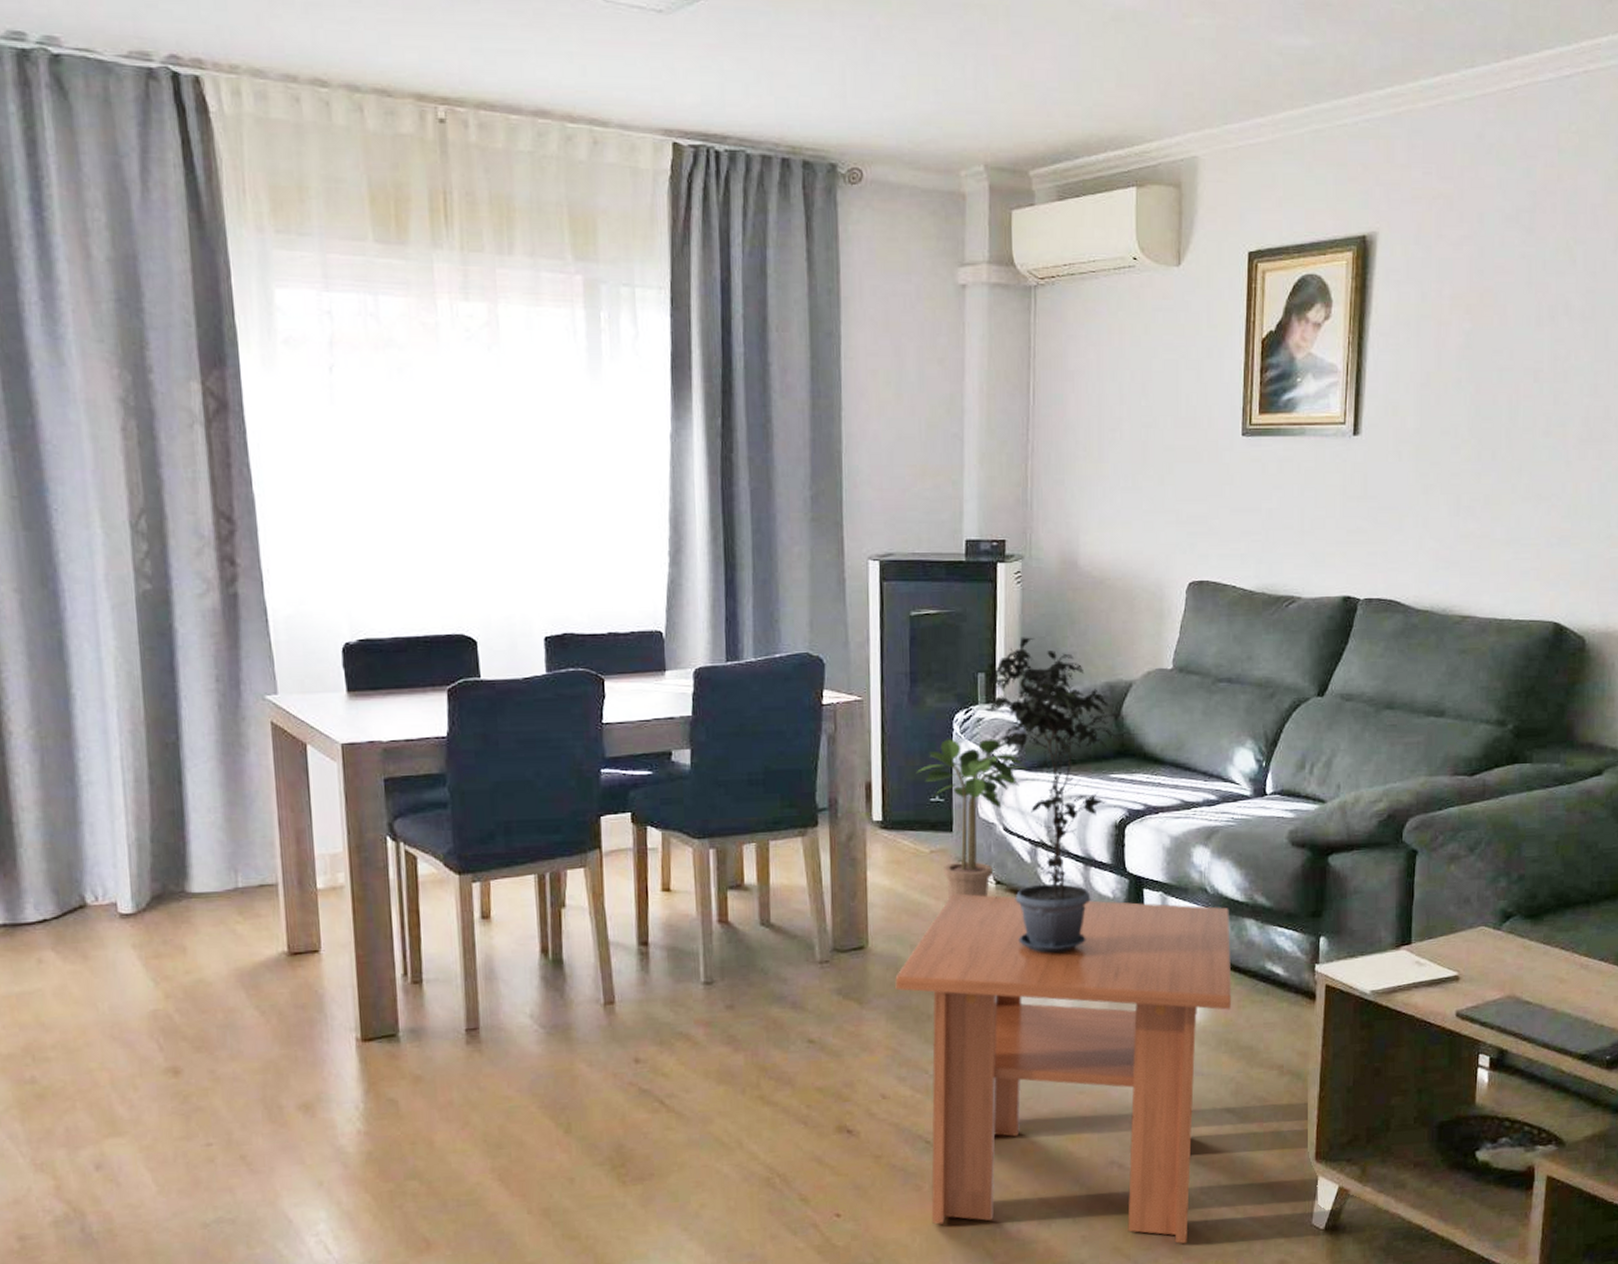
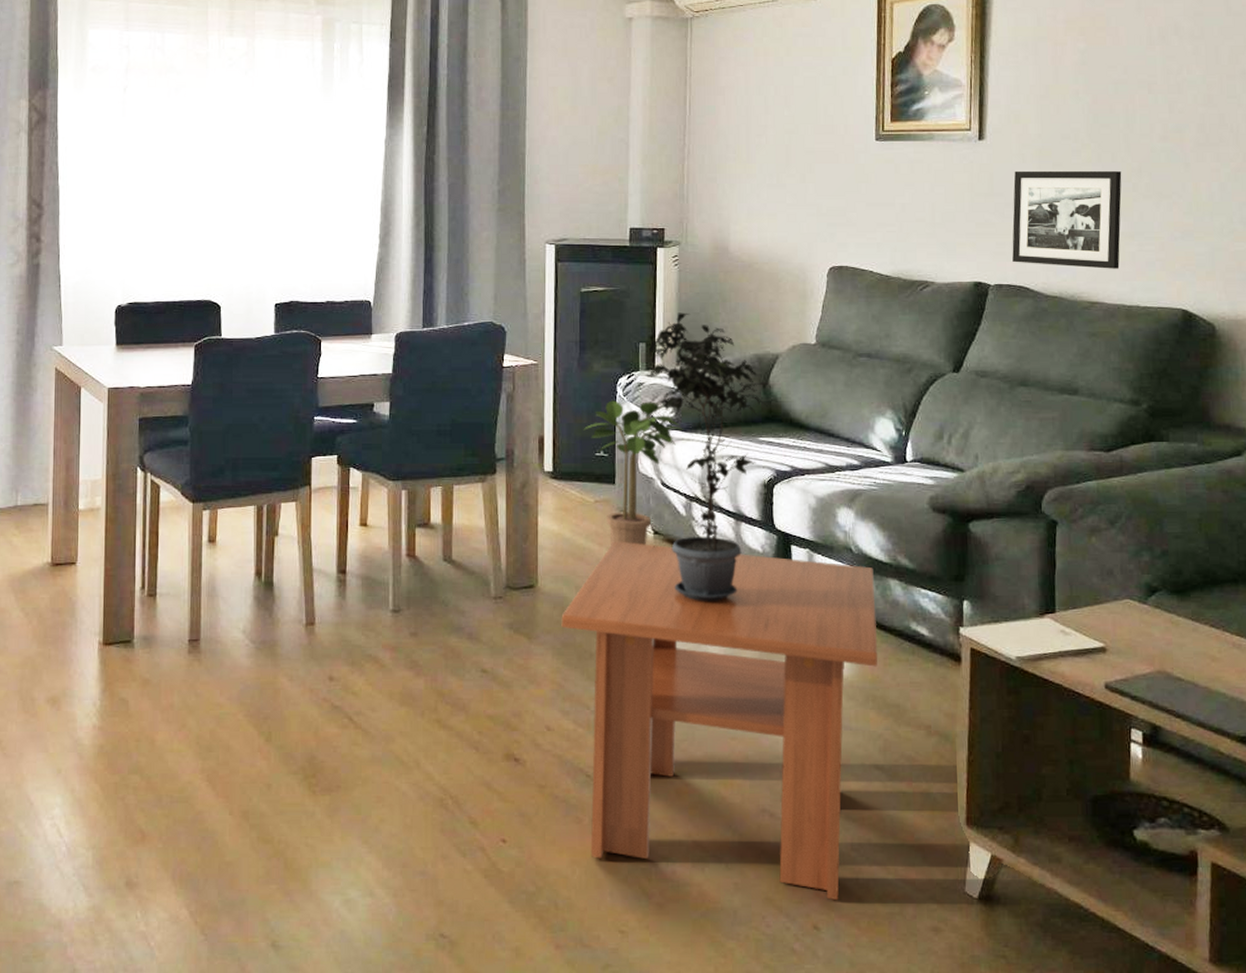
picture frame: none [1384,470,1501,580] -> present [1012,170,1122,269]

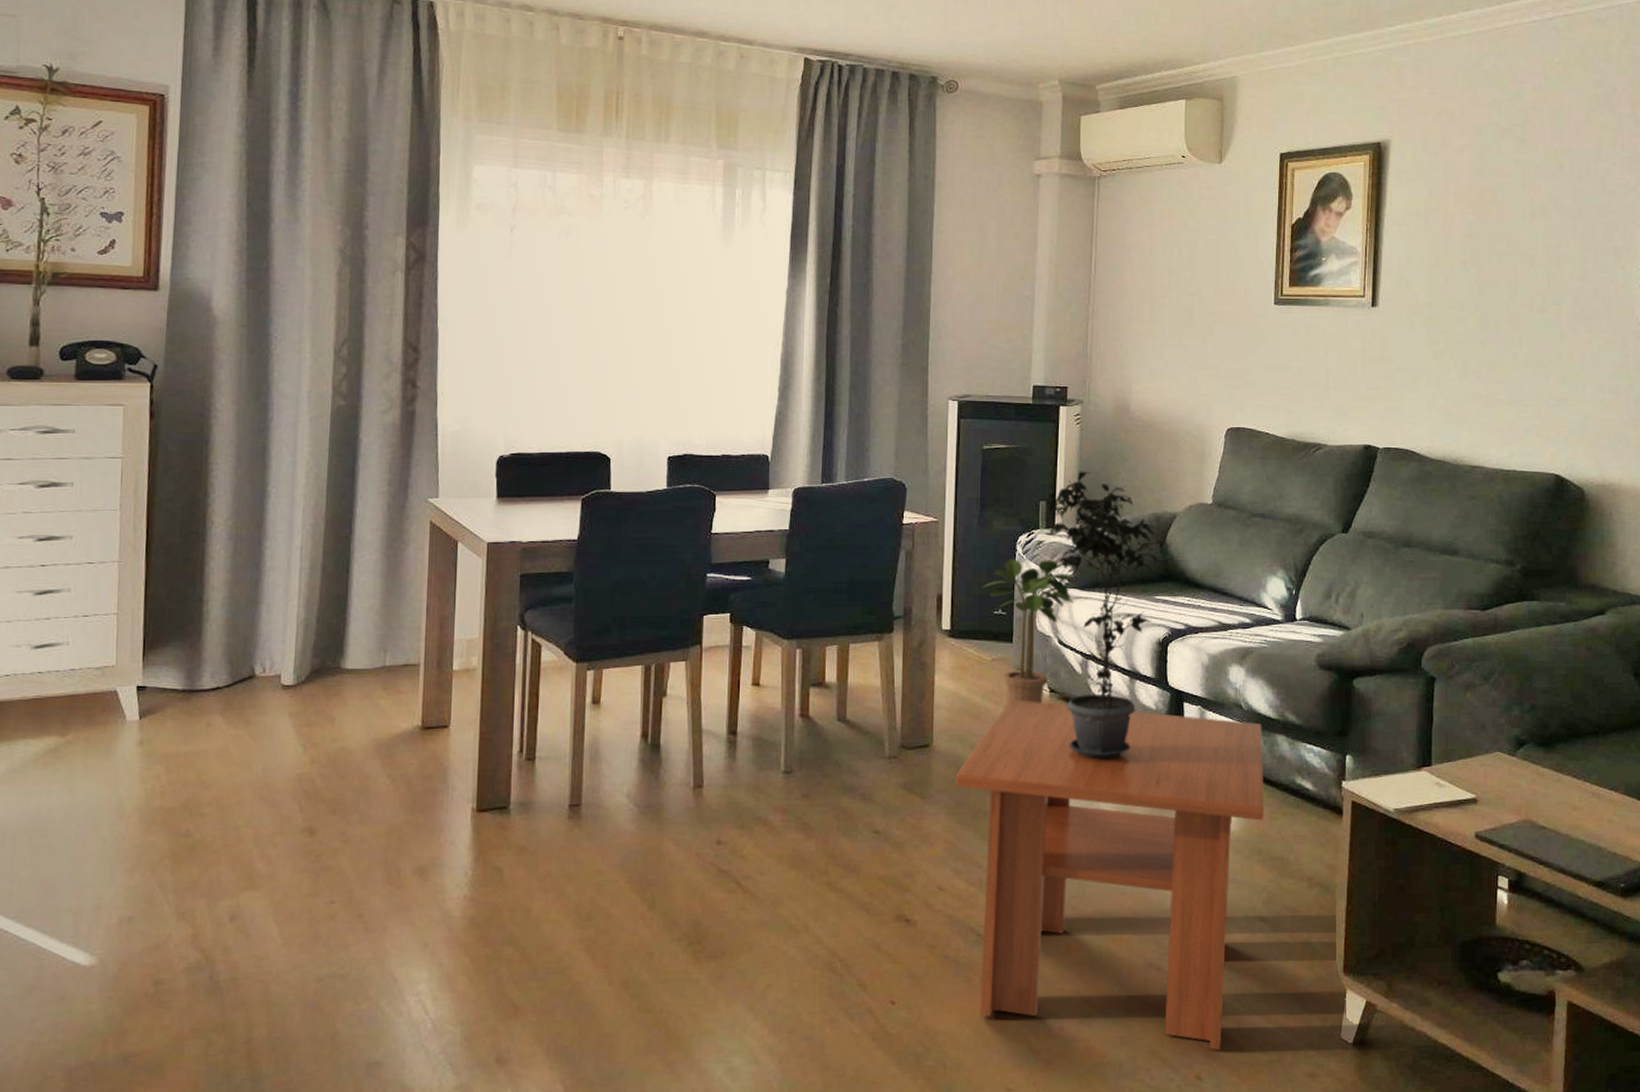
picture frame: present [1012,170,1122,269] -> none [1400,337,1504,435]

